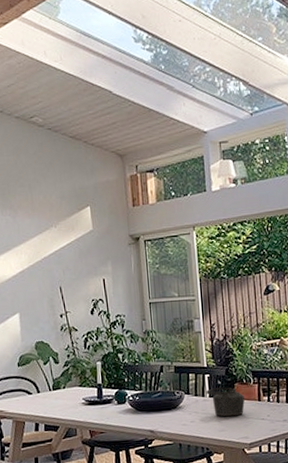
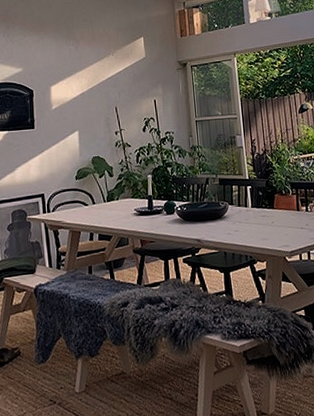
teapot: present [205,387,245,417] -> none [248,198,285,226]

